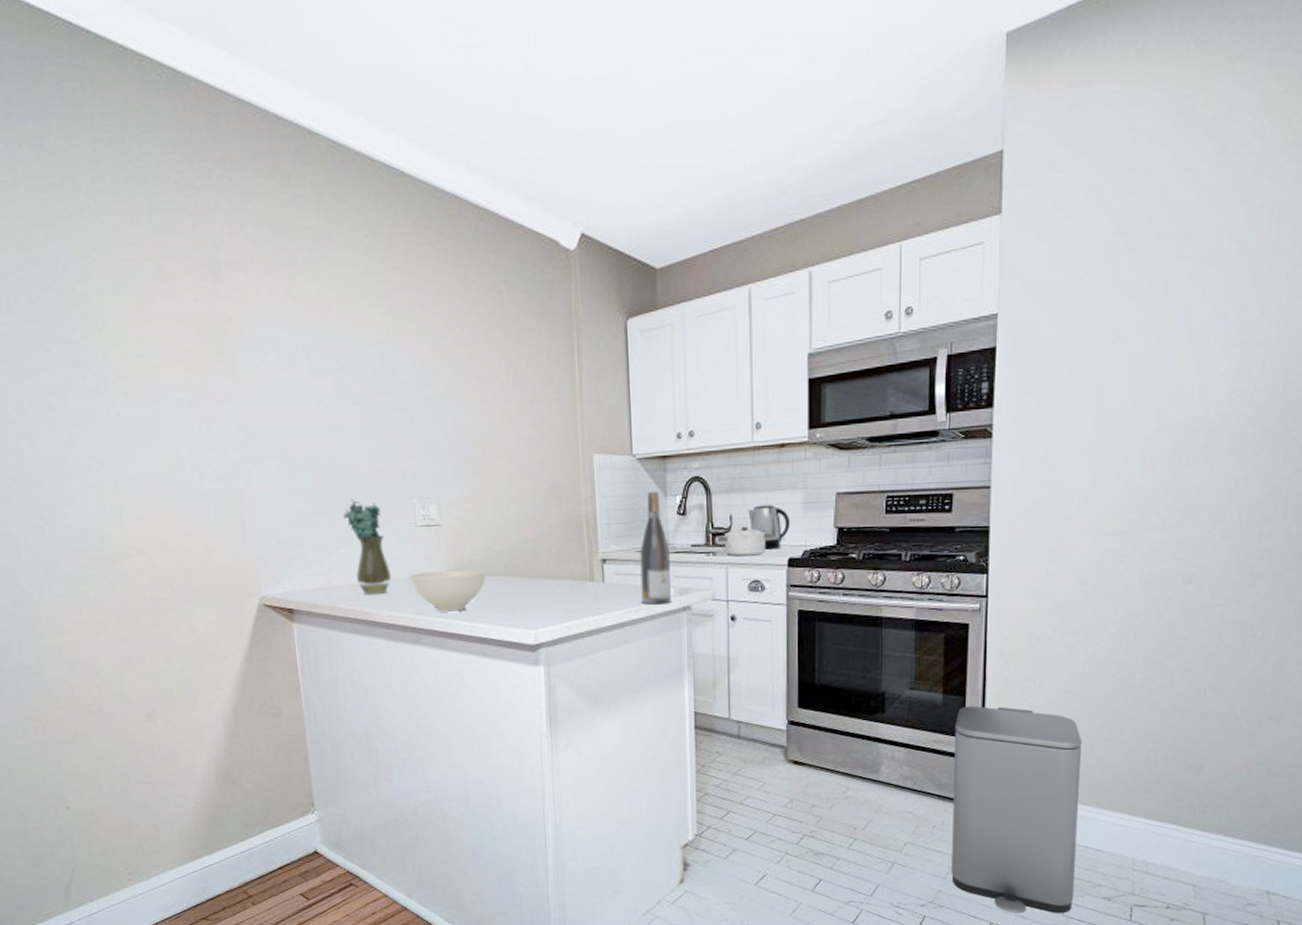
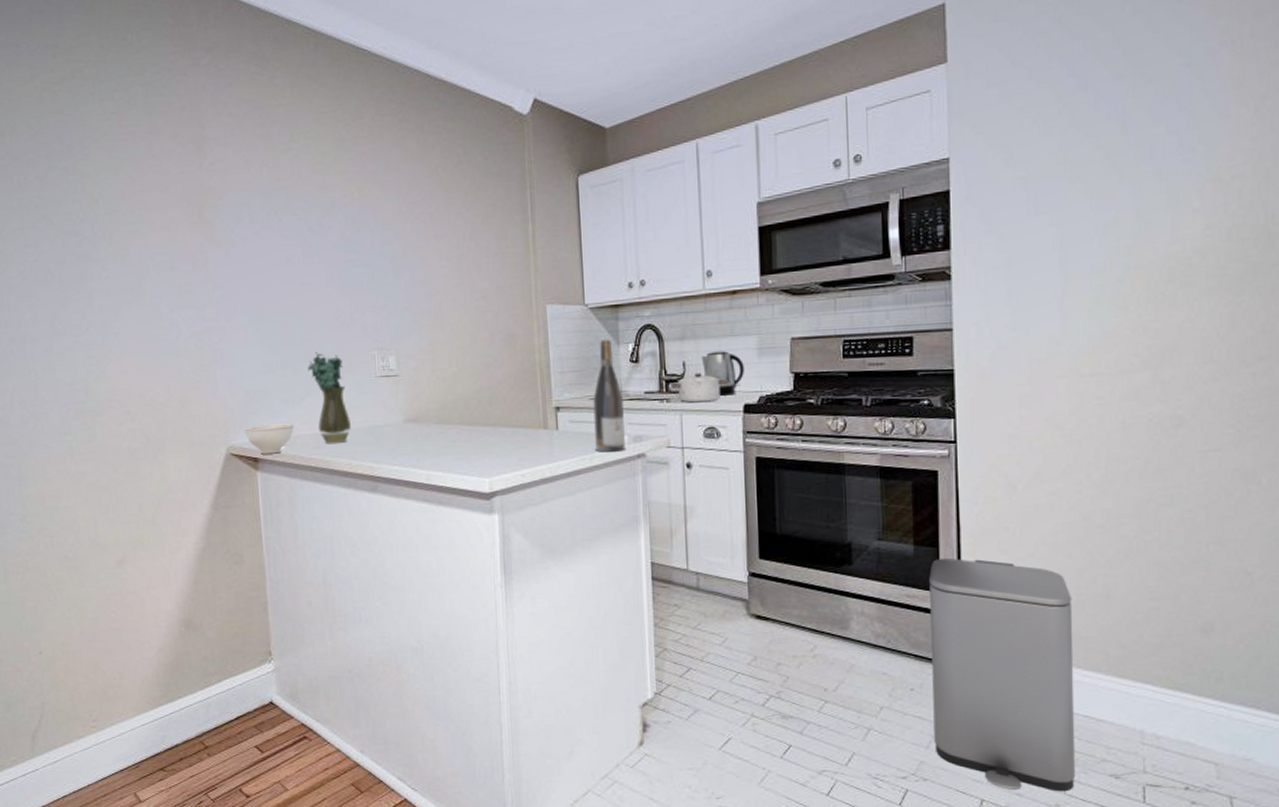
bowl: none [276,573,332,605] -> present [244,423,295,454]
bowl: present [409,569,487,612] -> none [368,418,443,460]

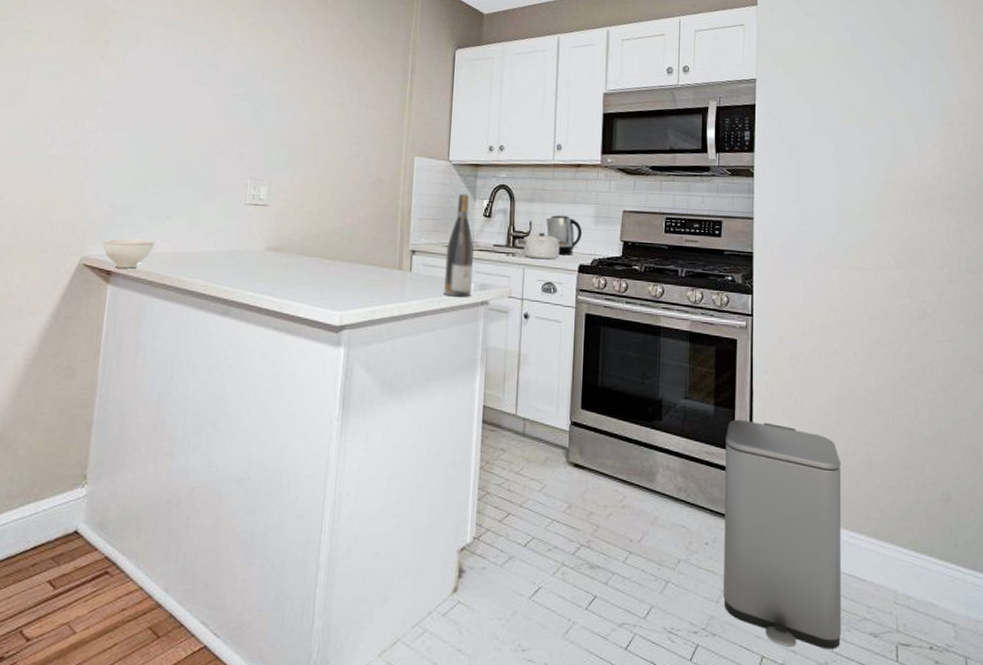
vase: present [308,352,351,445] -> none [179,174,215,265]

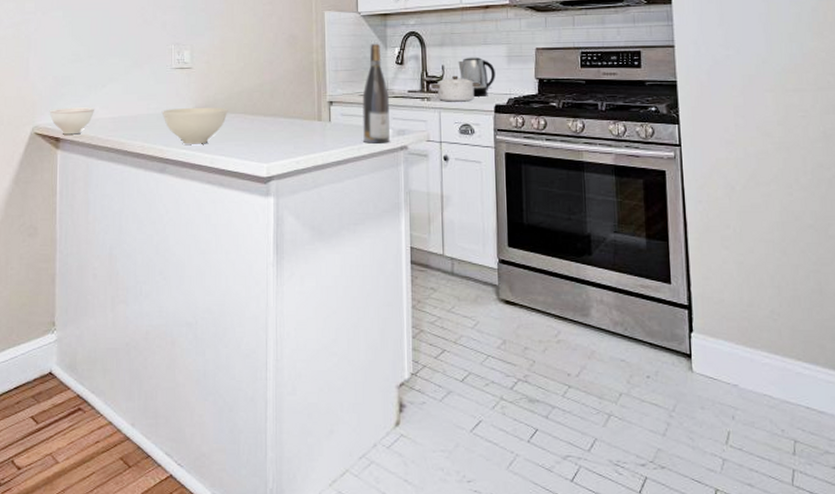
bowl: none [230,247,304,287] -> present [161,107,228,144]
pedal bin: present [723,420,842,650] -> none [661,252,802,483]

